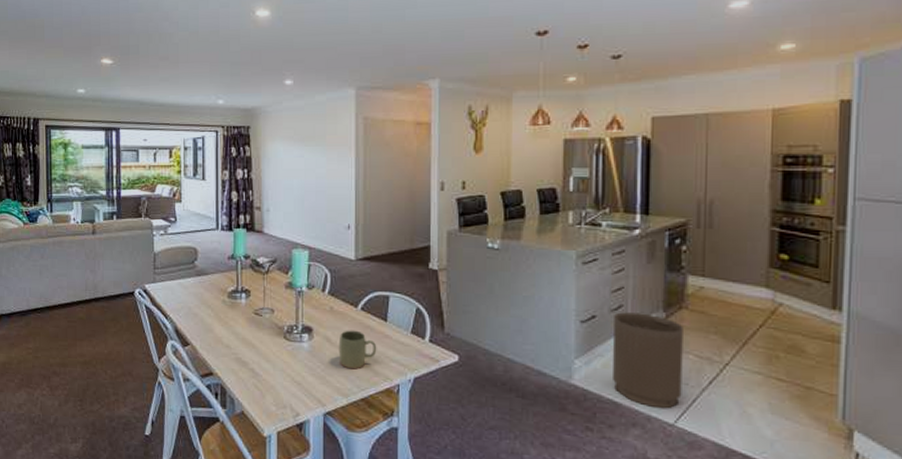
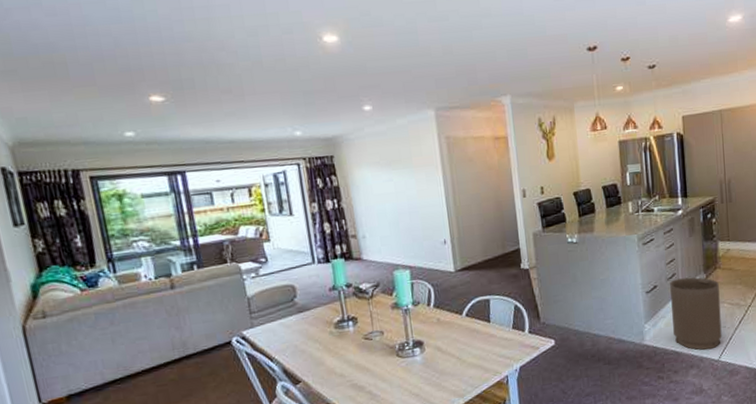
mug: present [338,330,377,369] -> none [449,335,485,371]

